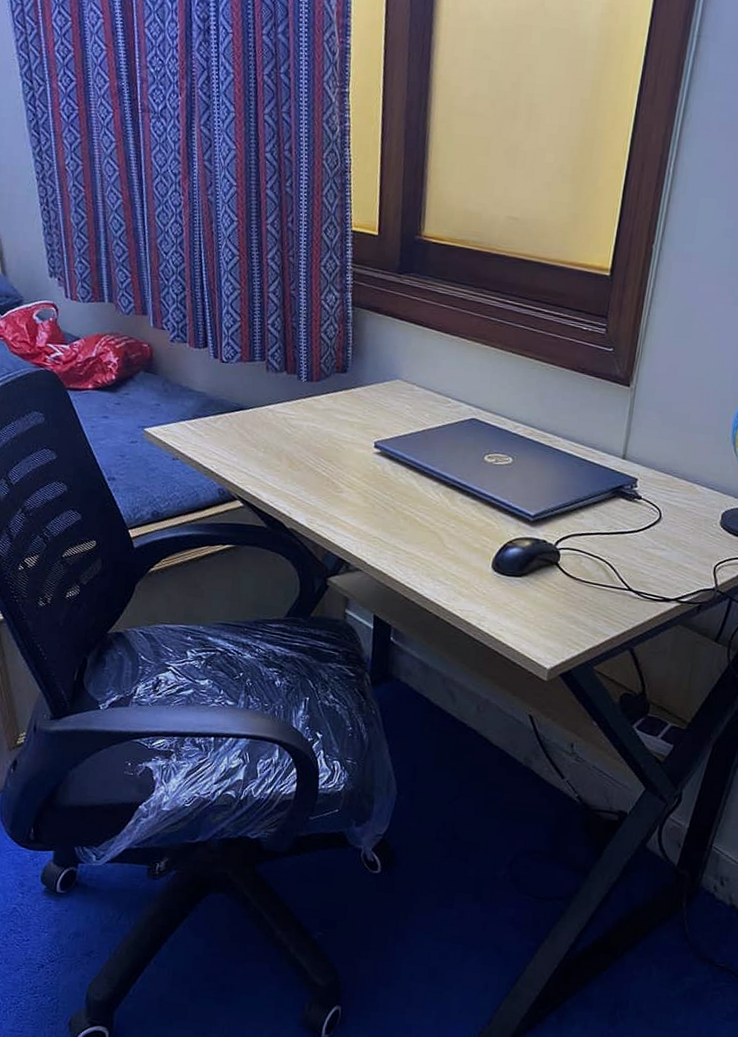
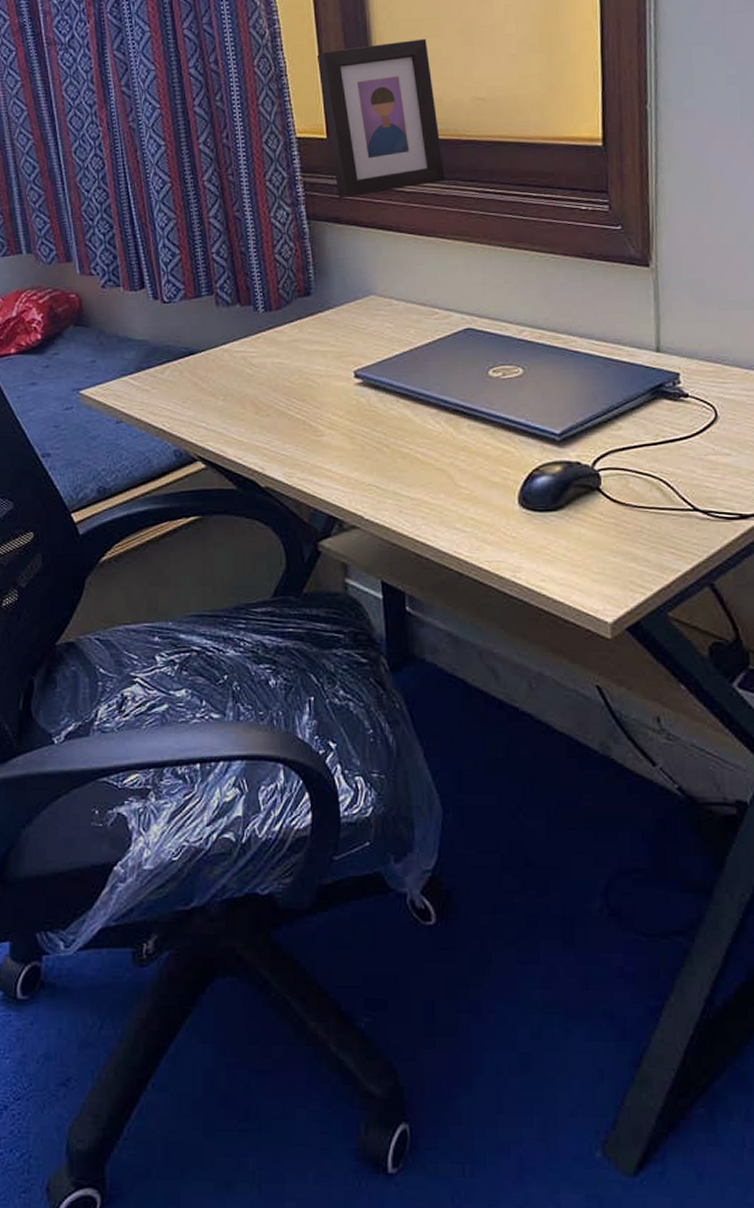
picture frame: none [378,154,476,292] -> present [316,38,445,199]

